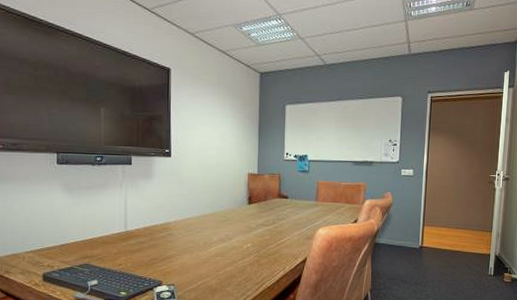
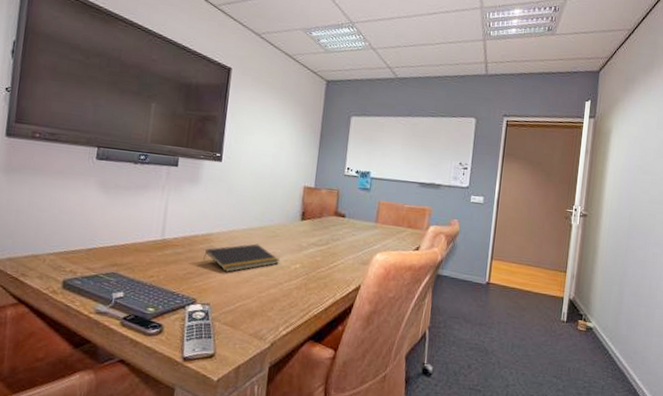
notepad: none [164,228,232,255] -> present [203,244,279,272]

